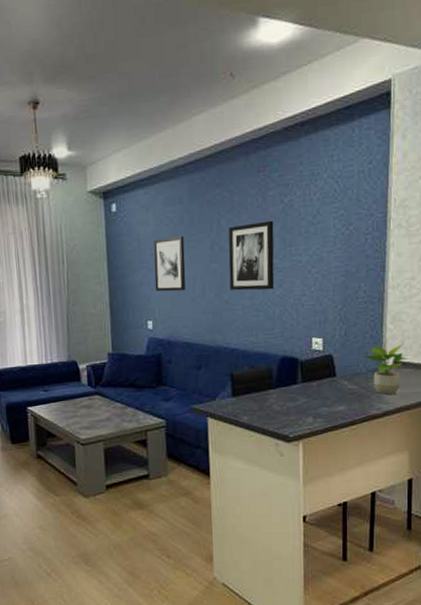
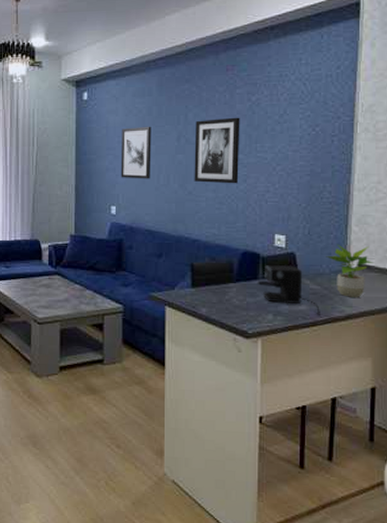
coffee maker: none [296,367,360,413] -> present [257,264,322,314]

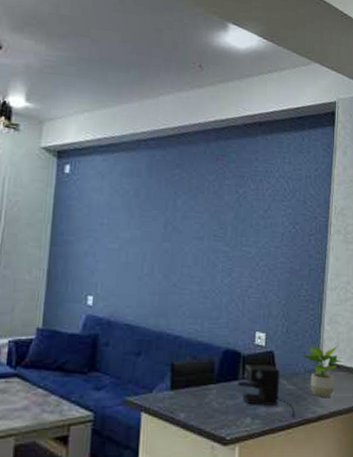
wall art: present [121,126,151,179] -> none [101,209,138,268]
wall art: present [194,117,240,184] -> none [179,208,228,278]

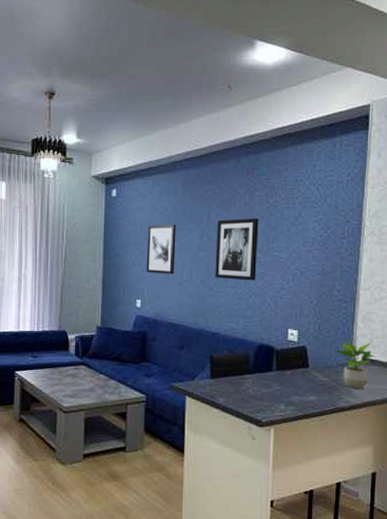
wall art: none [101,209,138,268] -> present [146,223,176,275]
wall art: none [179,208,228,278] -> present [215,218,259,281]
coffee maker: present [237,363,296,416] -> none [271,357,329,404]

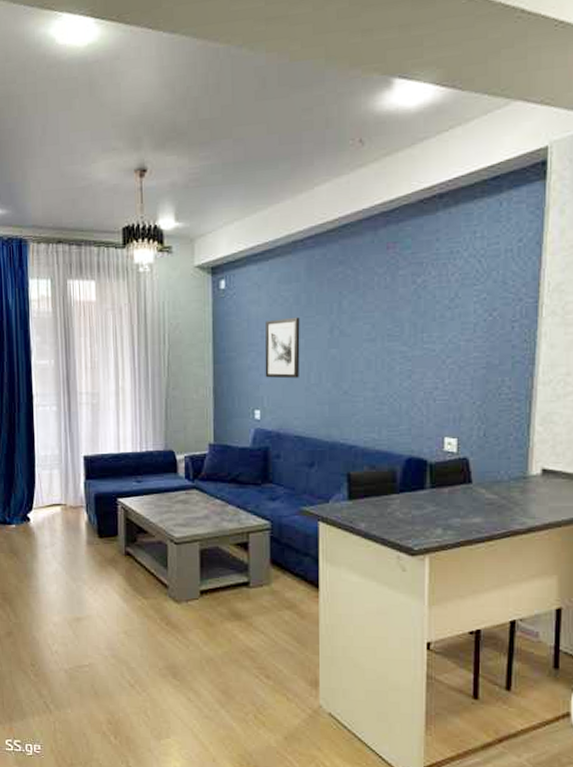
wall art: present [215,218,259,281] -> none [350,303,404,381]
potted plant: present [334,339,376,389] -> none [504,446,560,507]

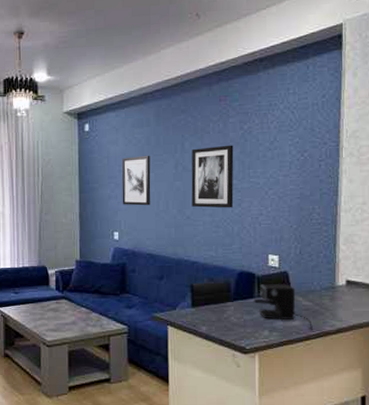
wall art: none [350,303,404,381] -> present [191,145,234,208]
coffee maker: none [424,471,499,527] -> present [253,283,314,329]

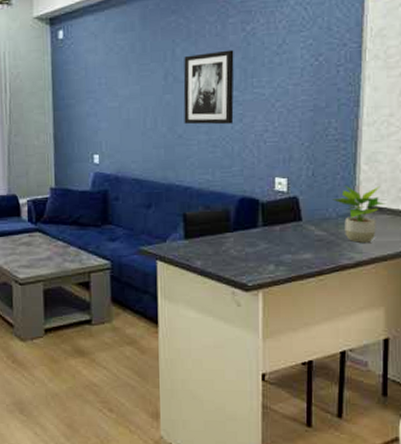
wall art: present [122,155,151,206] -> none [102,64,136,124]
coffee maker: present [253,283,314,329] -> none [256,210,328,262]
potted plant: none [316,262,361,312] -> present [332,185,385,243]

